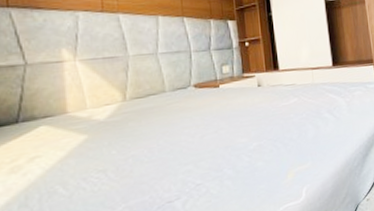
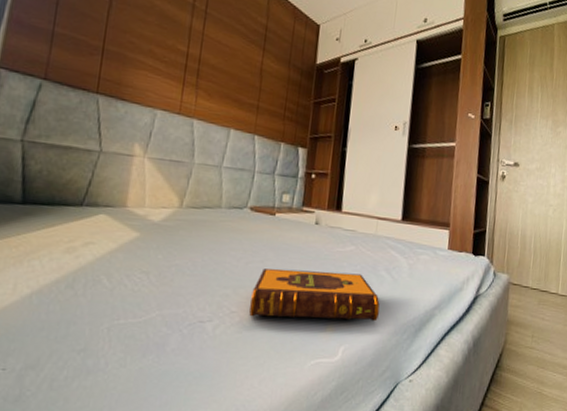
hardback book: none [212,121,330,185] -> present [249,268,380,322]

